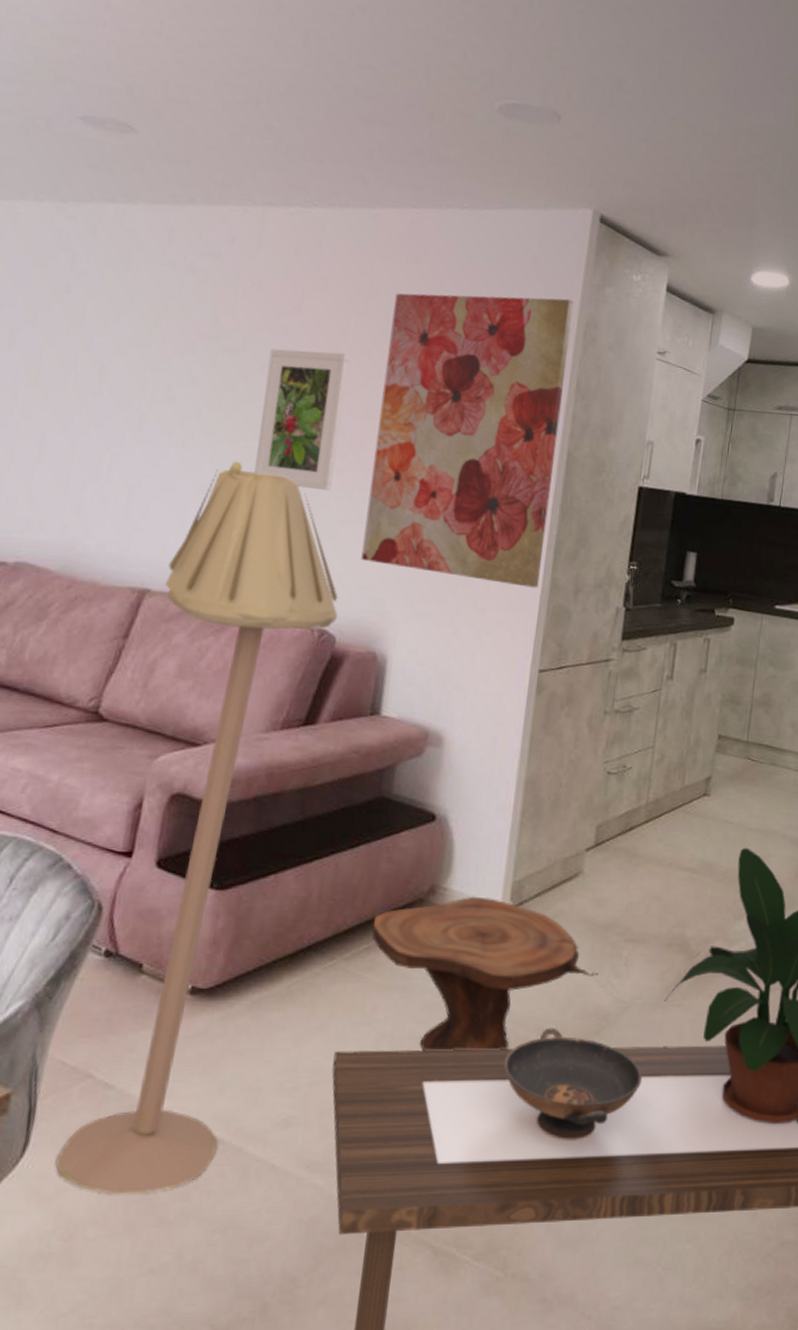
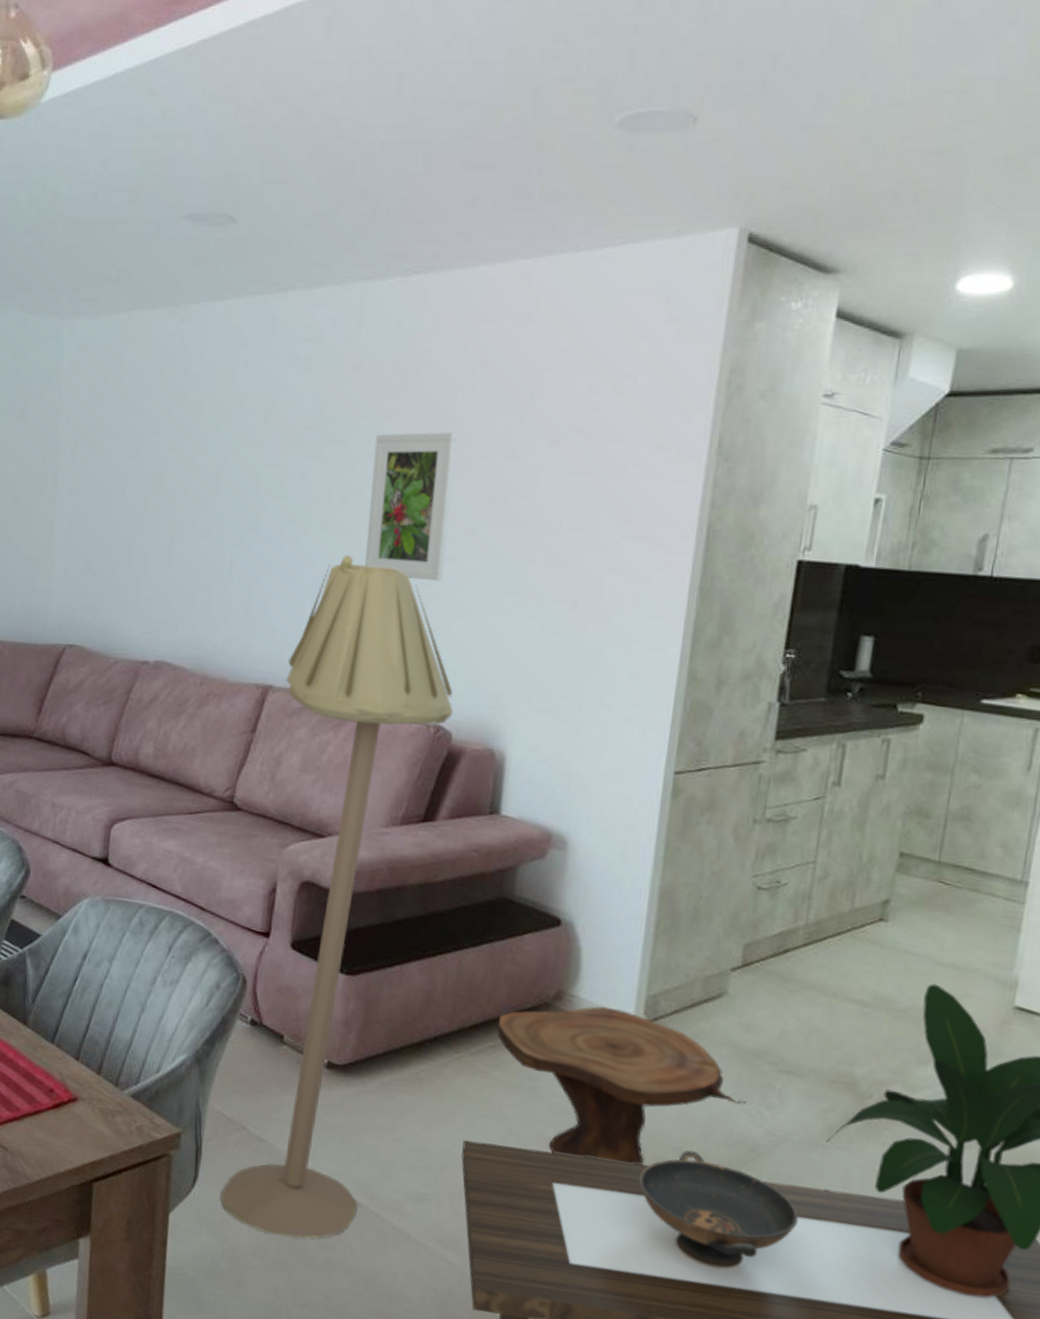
wall art: present [361,293,574,588] -> none [475,342,715,681]

